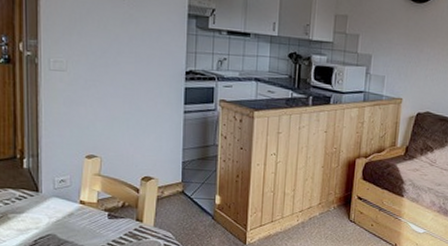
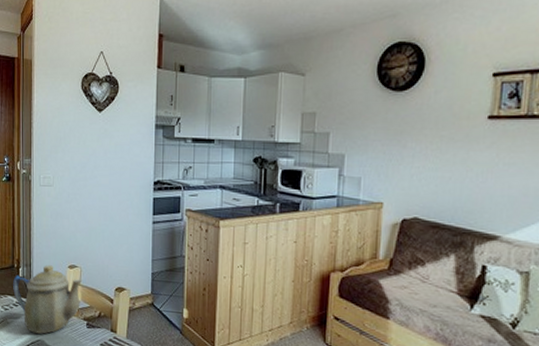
teapot: none [15,155,103,228] -> present [13,265,83,334]

